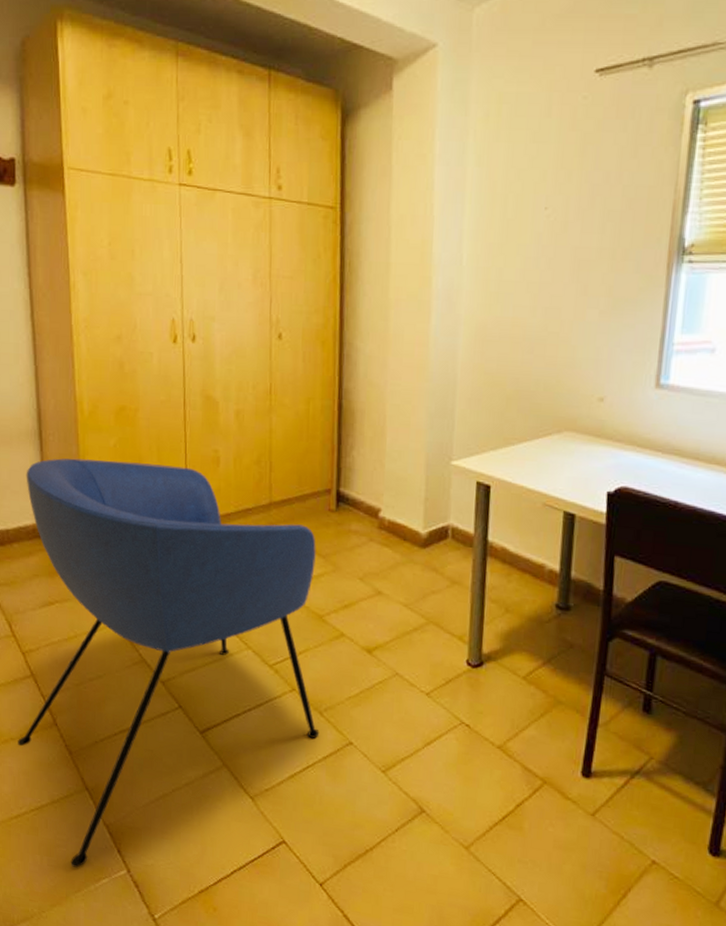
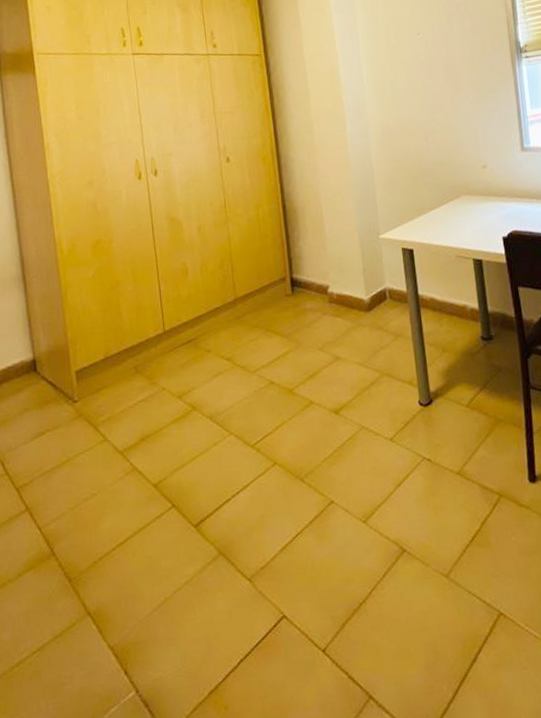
armchair: present [18,458,320,868] -> none [12,282,304,704]

